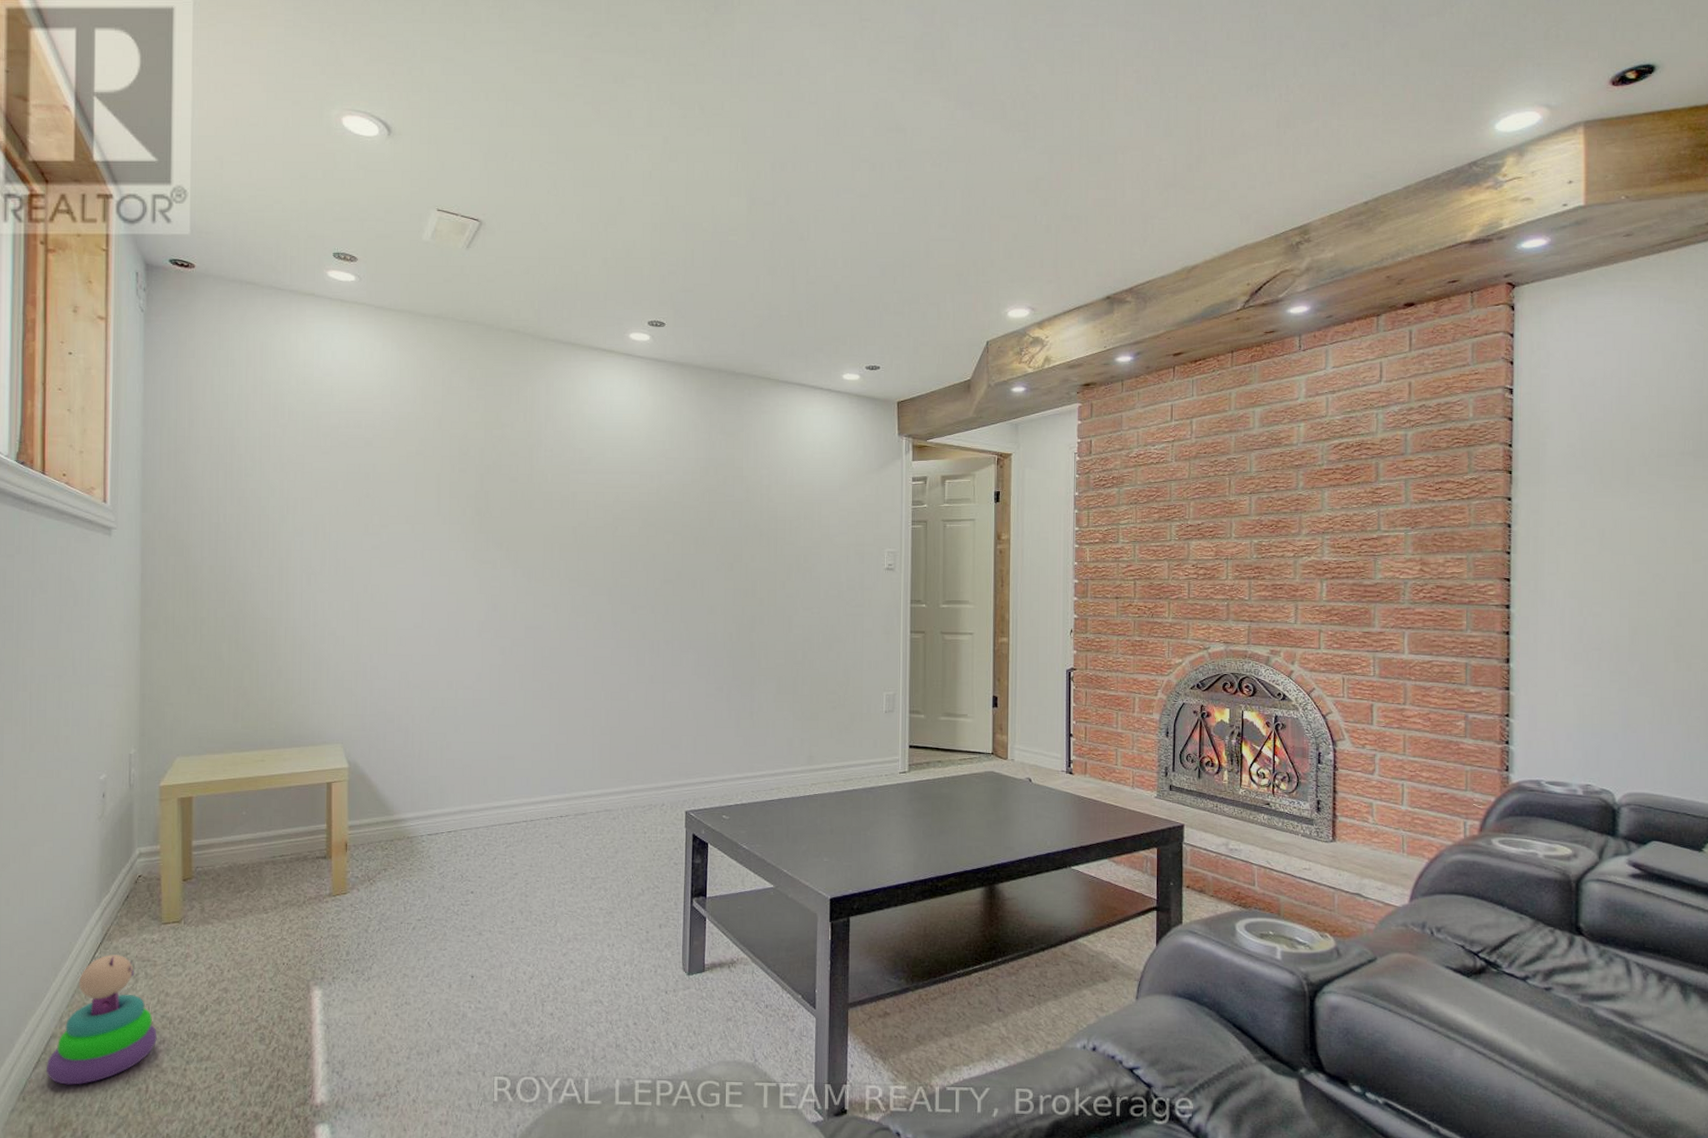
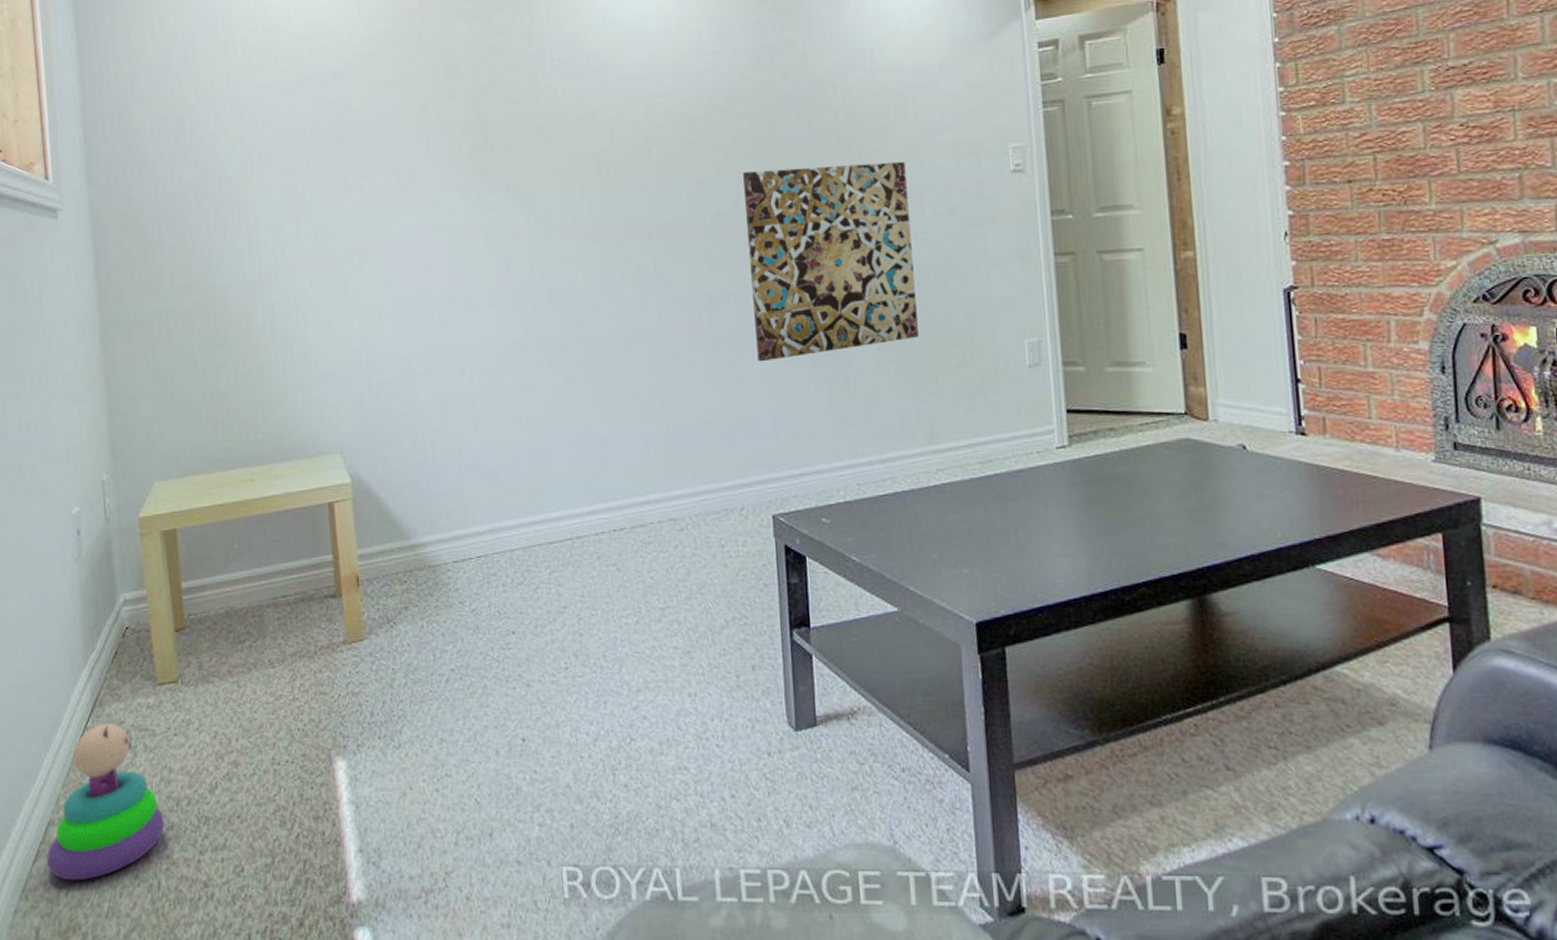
wall art: none [685,551,809,695] -> present [743,161,919,362]

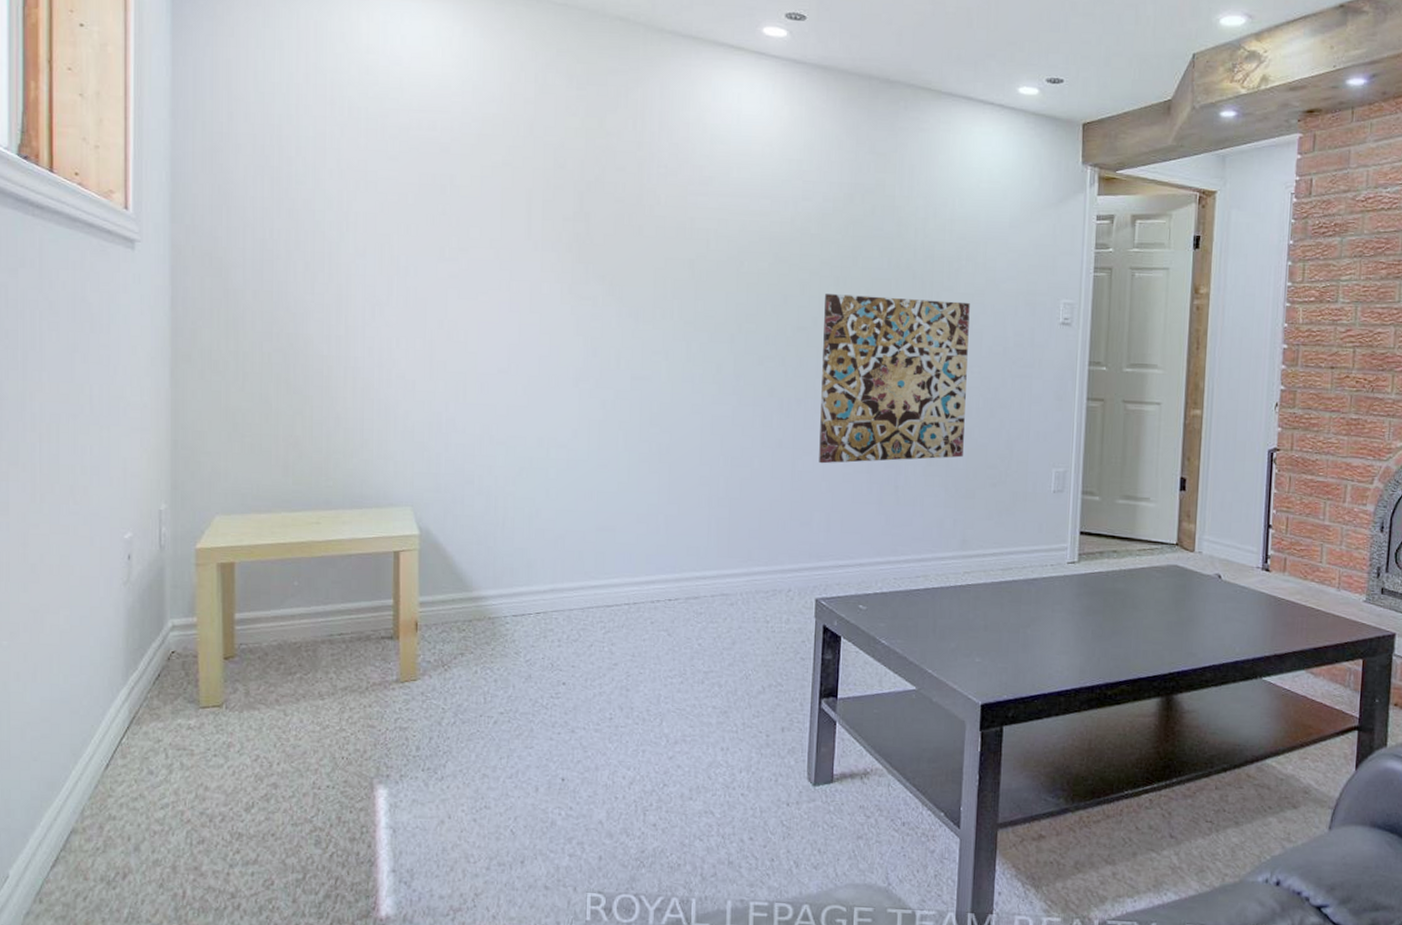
stacking toy: present [47,724,165,881] -> none [67,741,195,887]

